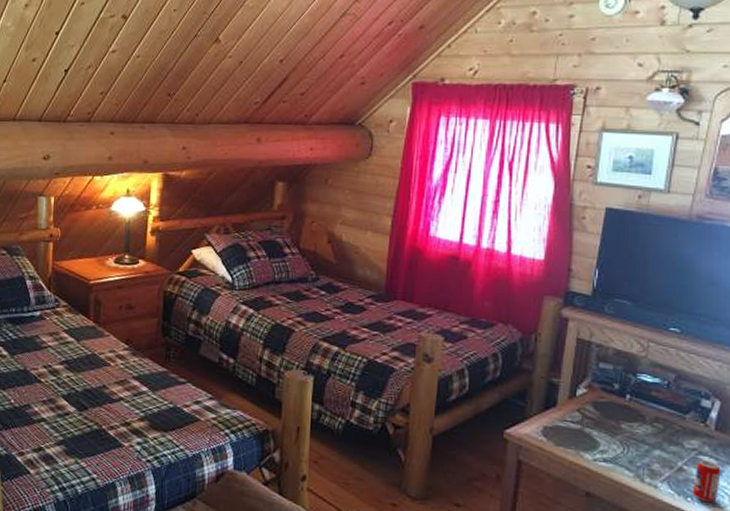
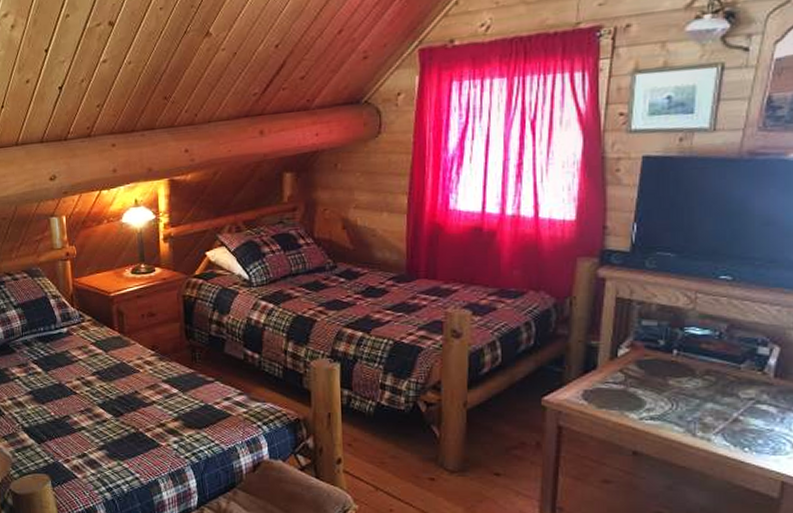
beverage can: present [692,459,721,503] -> none [750,408,782,451]

